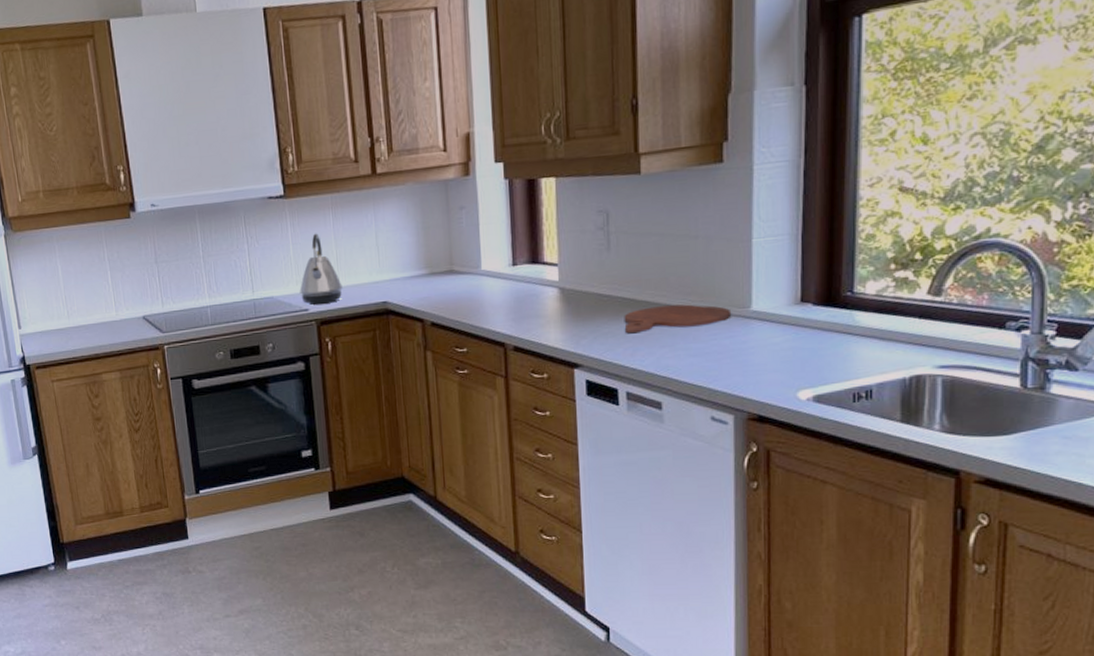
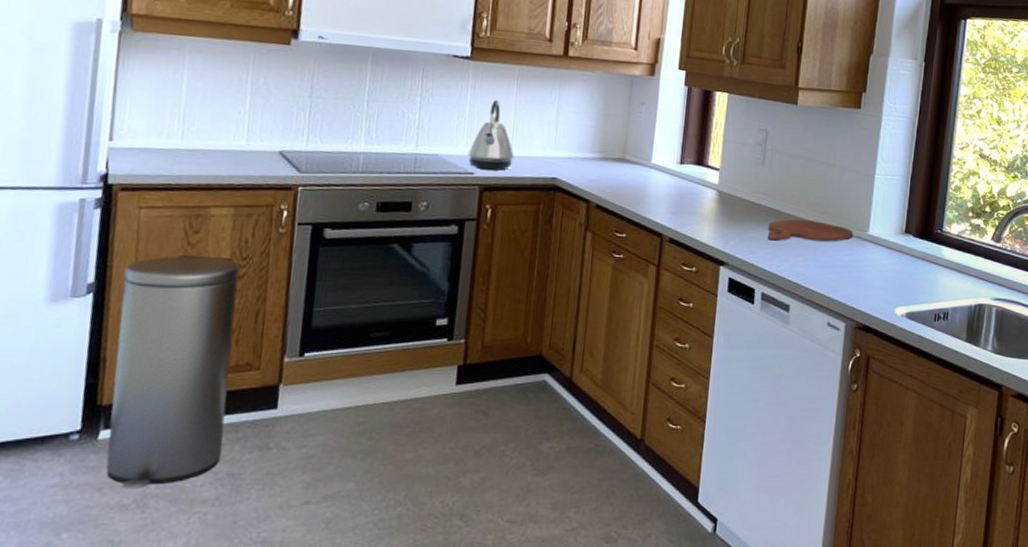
pedal bin: none [54,415,156,607] -> present [105,255,240,489]

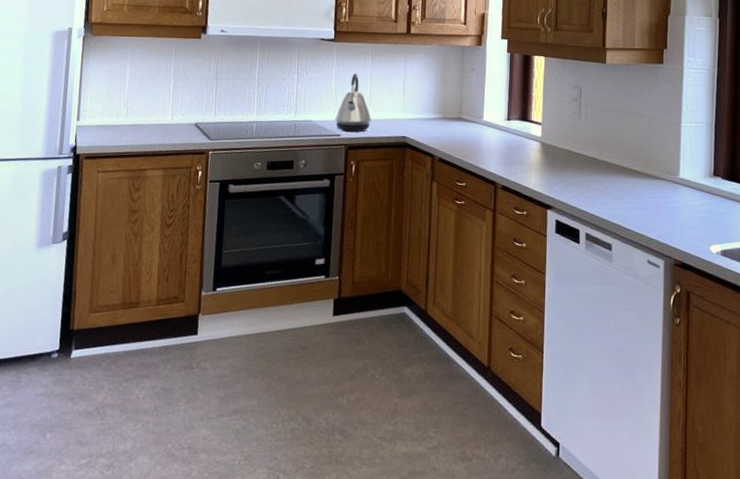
pedal bin: present [105,255,240,489] -> none [76,209,169,400]
cutting board: present [767,219,854,242] -> none [587,166,665,186]

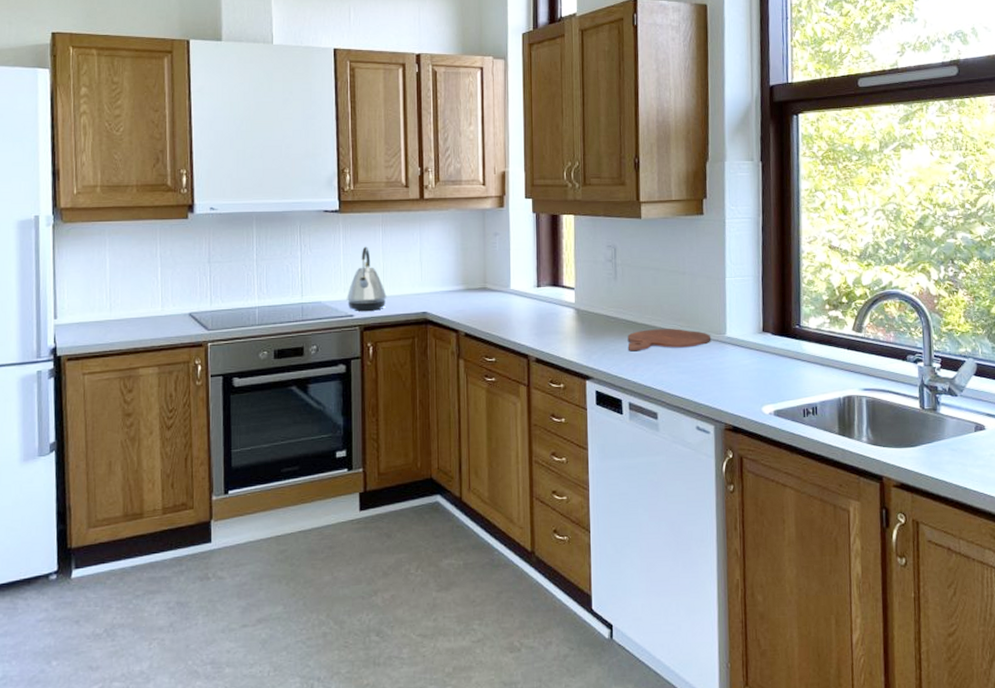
cutting board: none [587,166,665,186] -> present [627,329,711,350]

